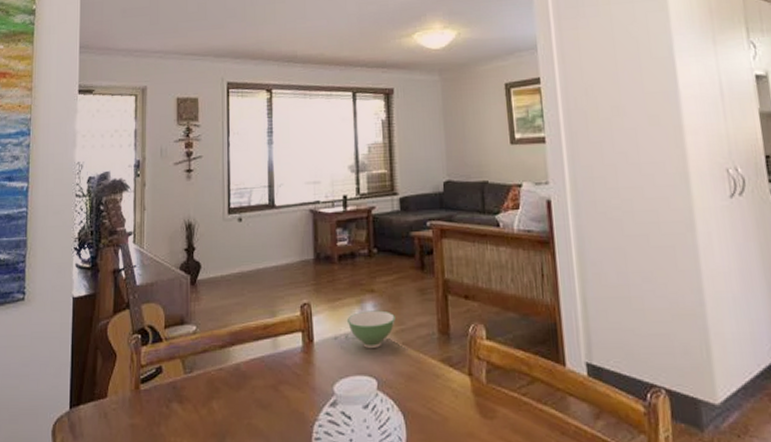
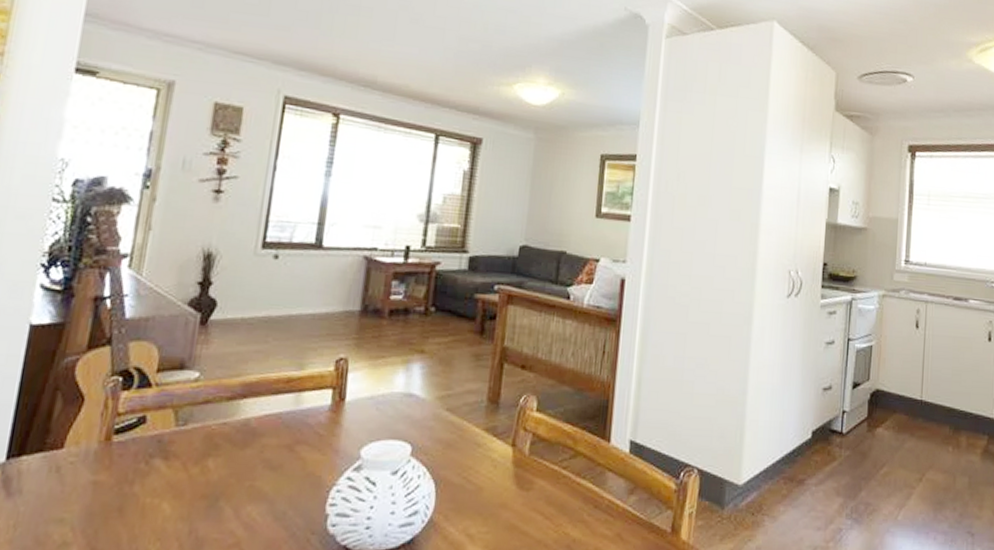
bowl: present [346,310,395,349] -> none [387,372,444,413]

